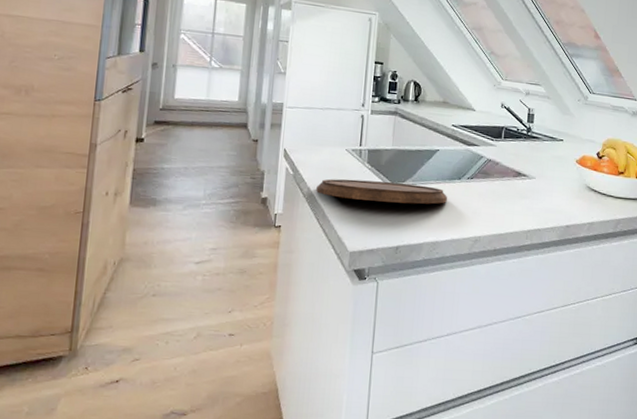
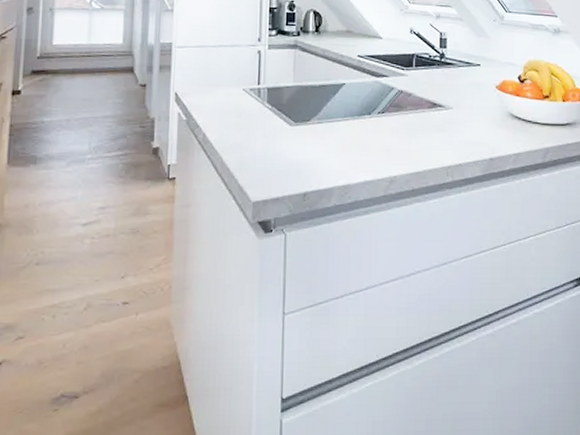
cutting board: present [316,178,448,204] -> none [212,121,358,145]

